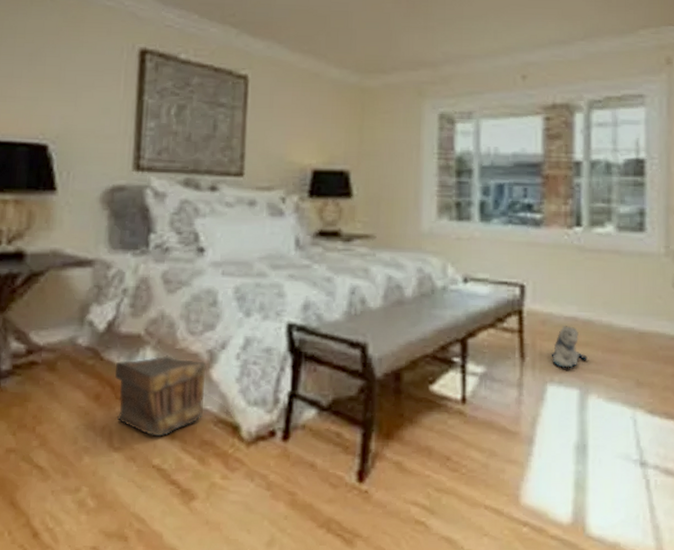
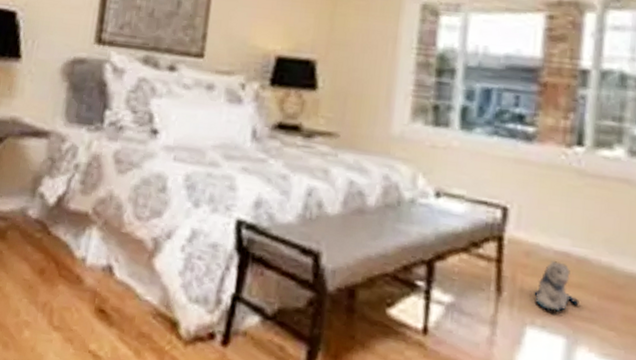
pouch: present [114,355,206,436] -> none [58,237,150,321]

